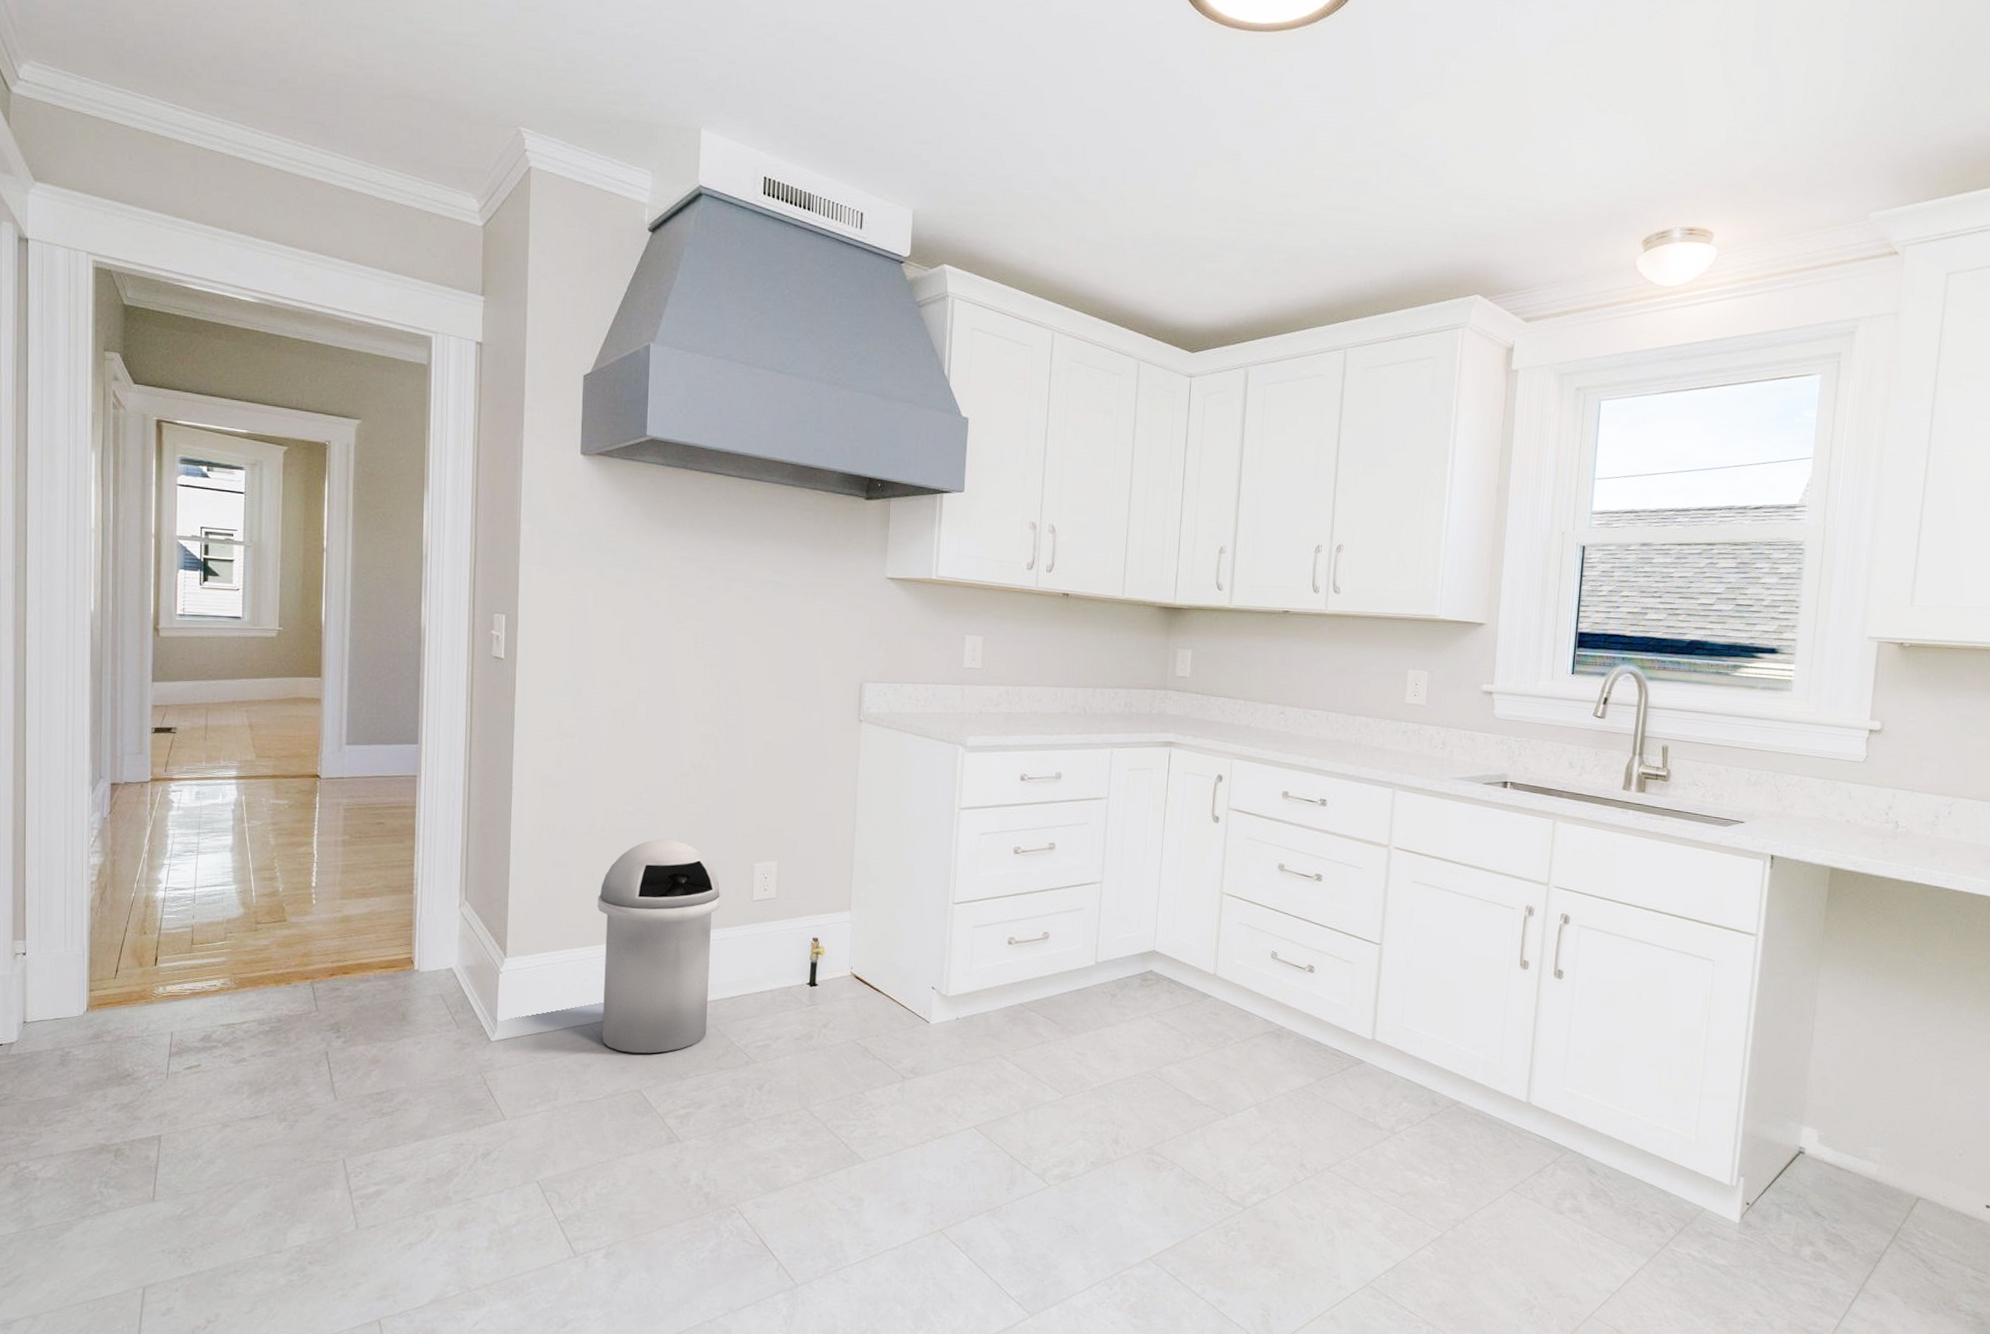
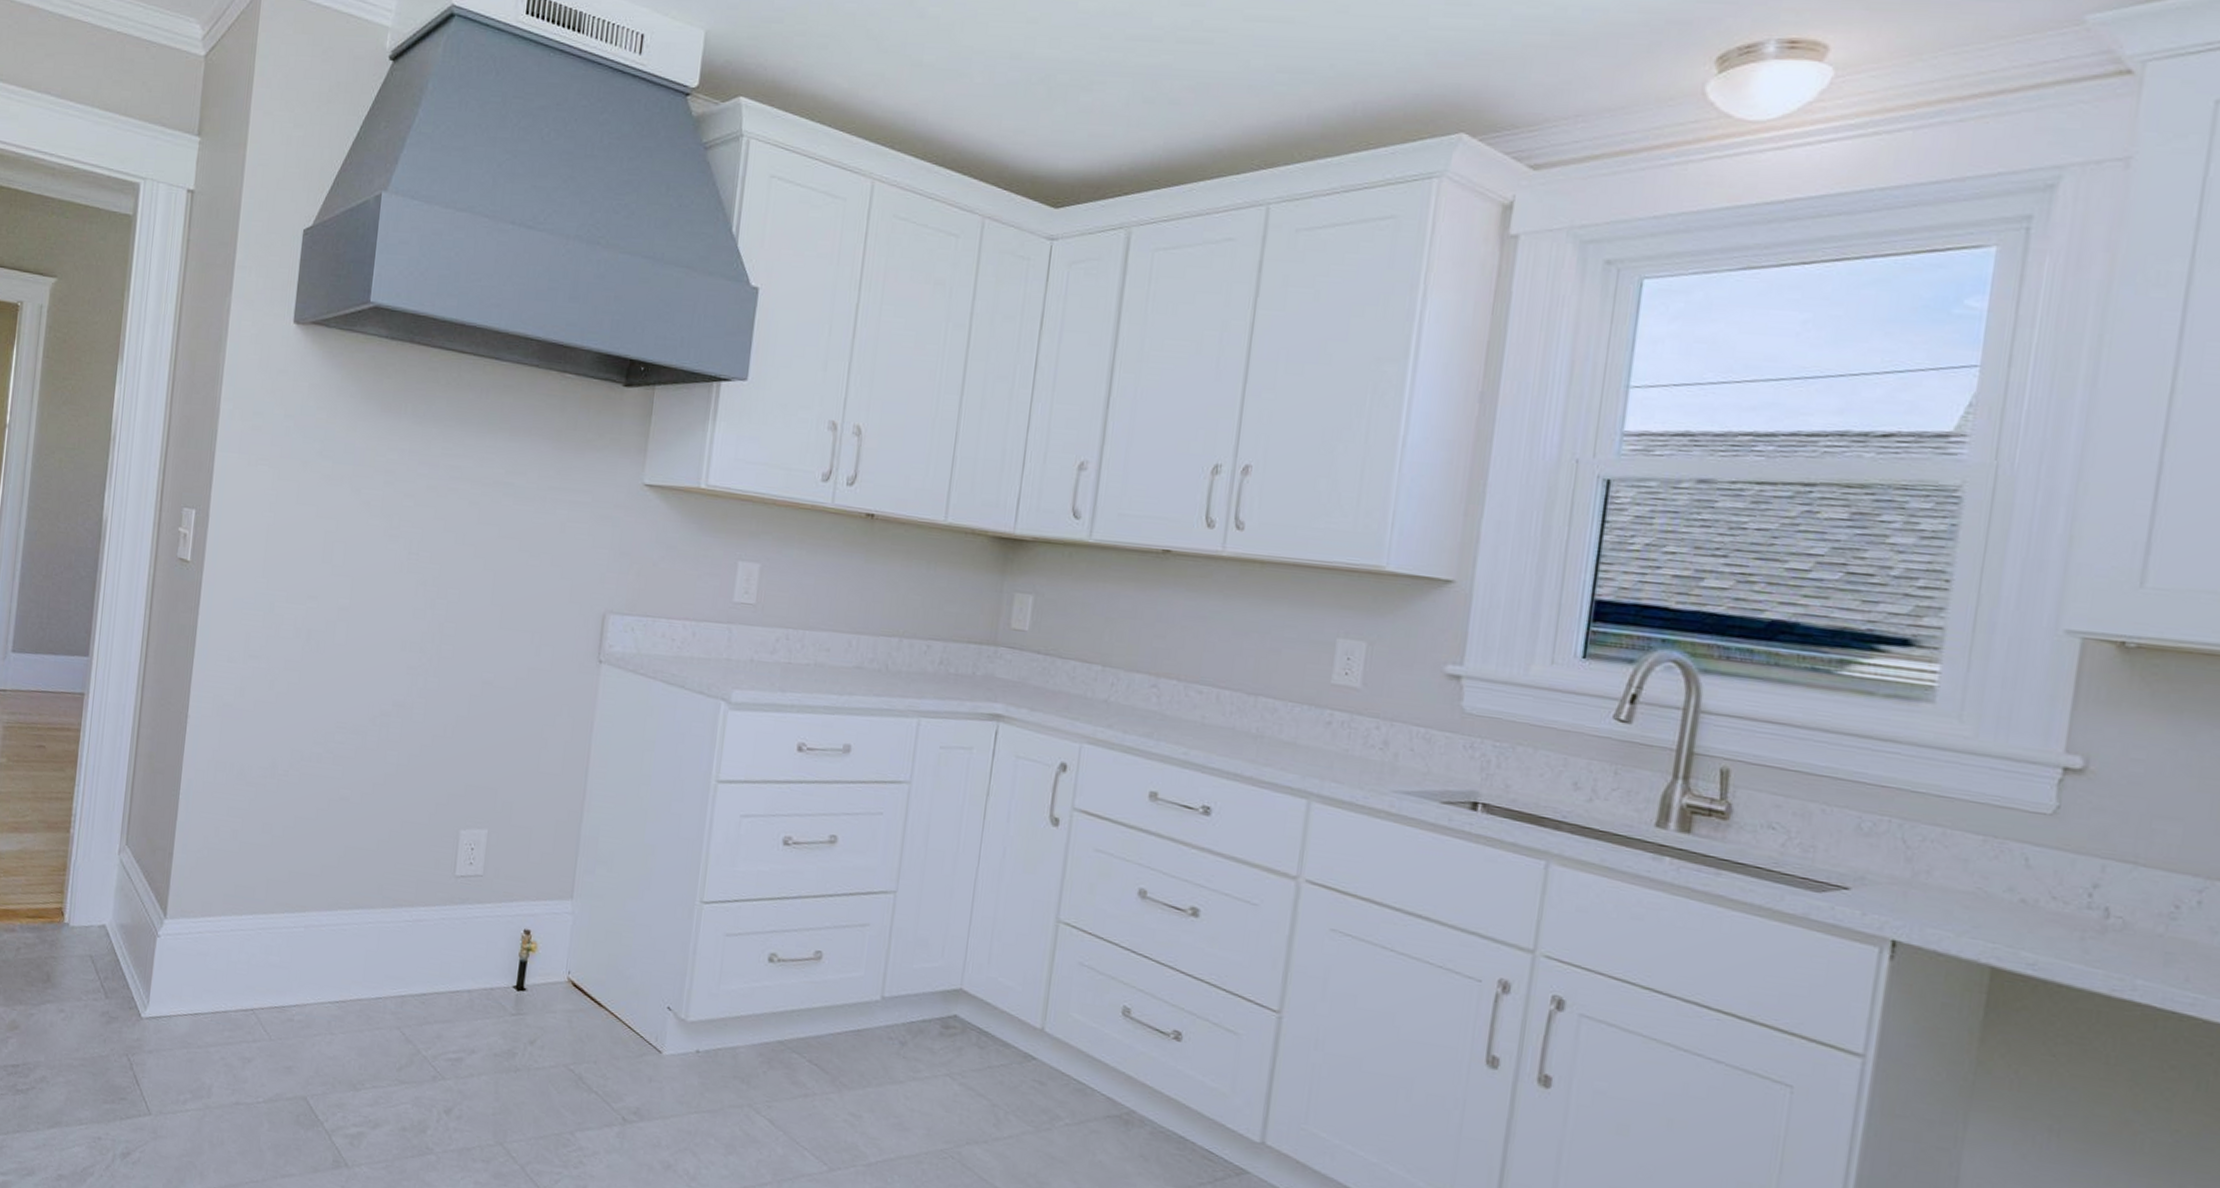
trash bin: present [598,839,721,1054] -> none [267,790,418,1054]

